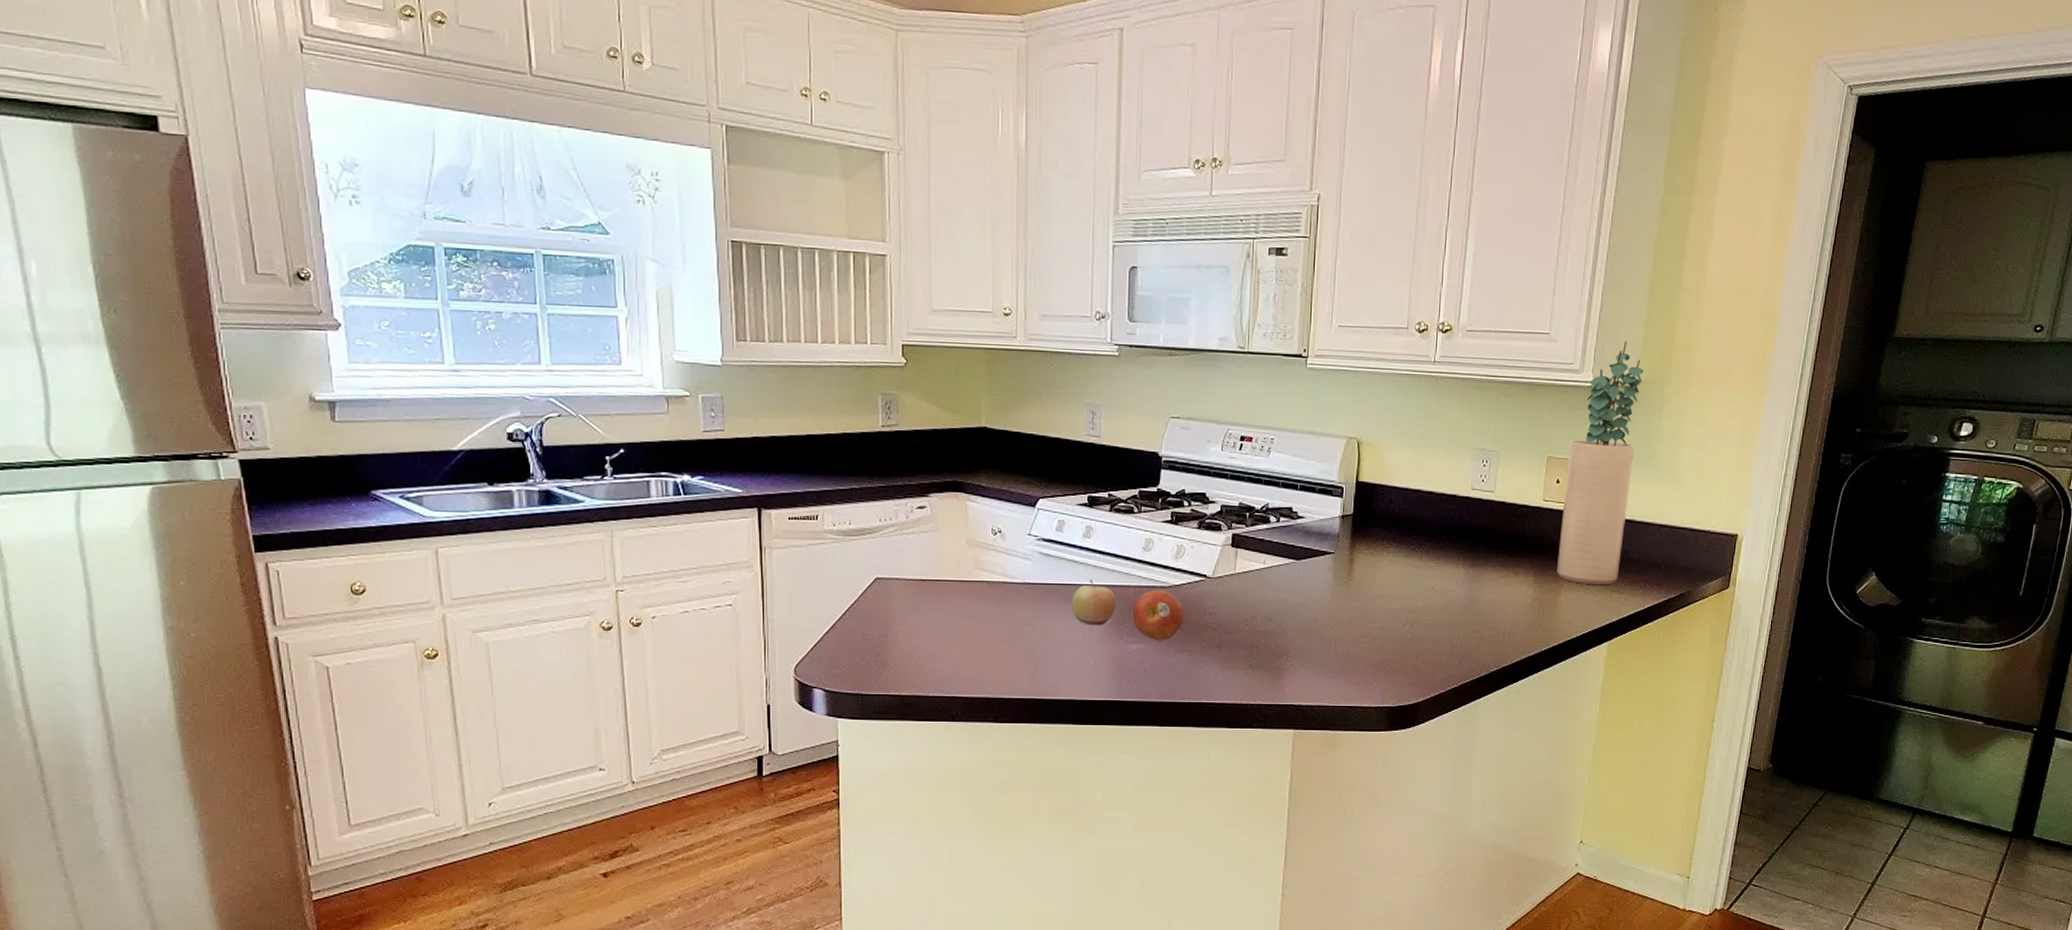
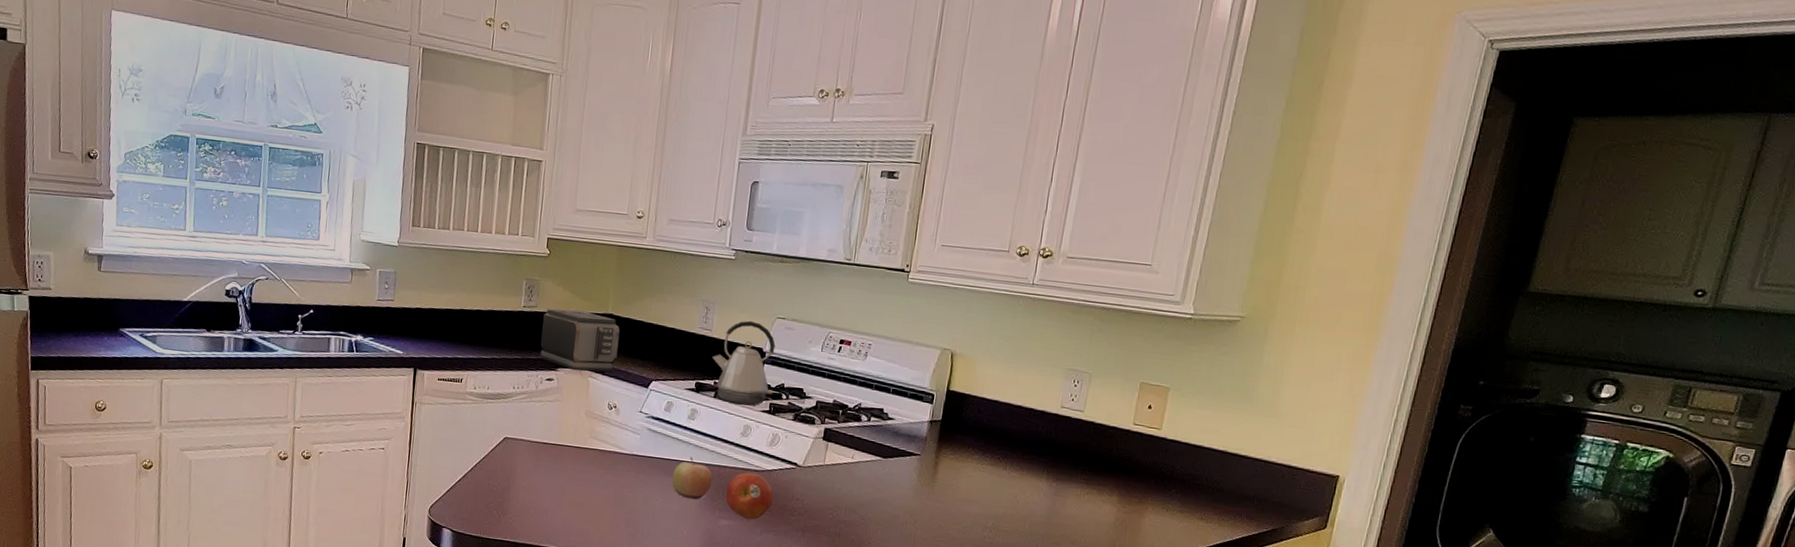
toaster: none [907,426,997,495] -> present [540,309,620,372]
kettle: none [1103,422,1173,517] -> present [712,320,776,406]
vase: present [1557,341,1644,586] -> none [1142,277,1248,513]

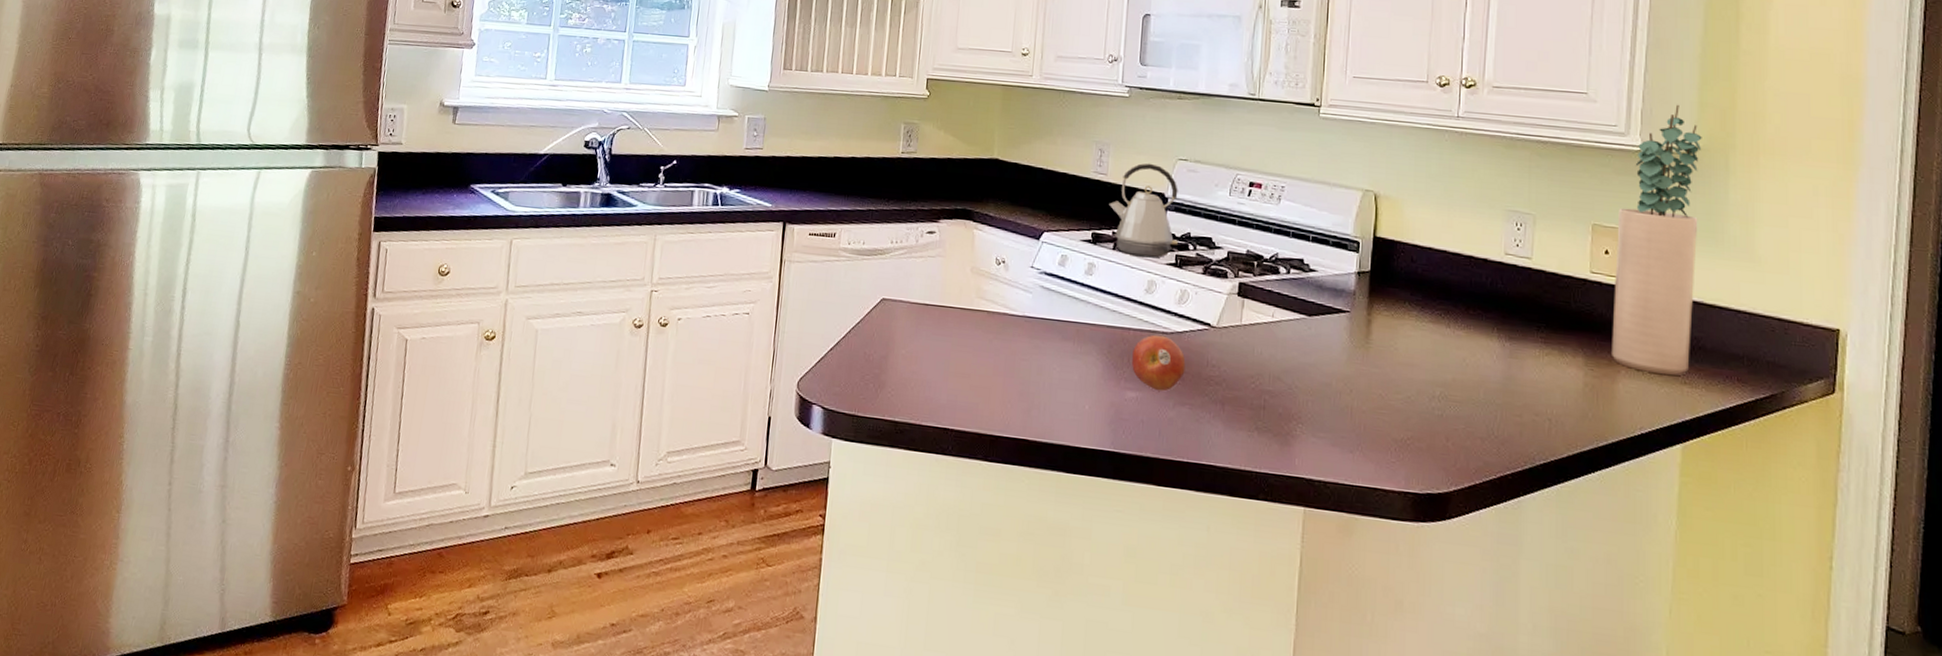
toaster: present [540,309,620,372] -> none [920,154,1007,223]
fruit: present [671,456,713,500] -> none [1069,317,1116,368]
vase: none [1142,277,1248,513] -> present [1612,104,1702,376]

